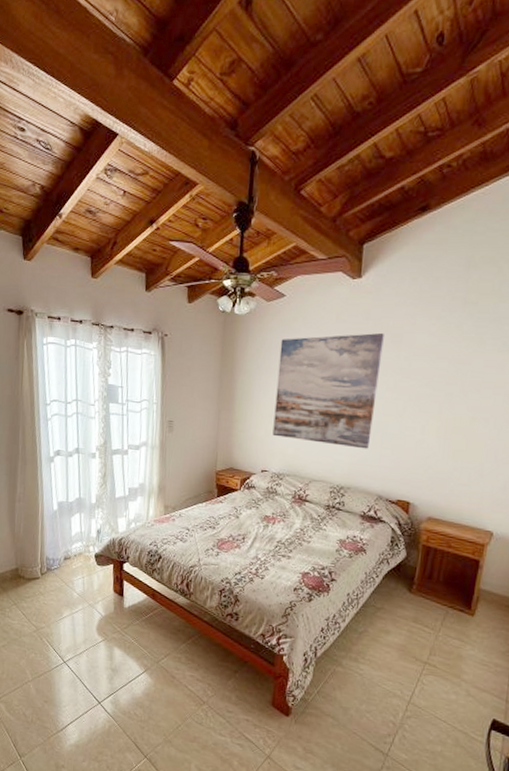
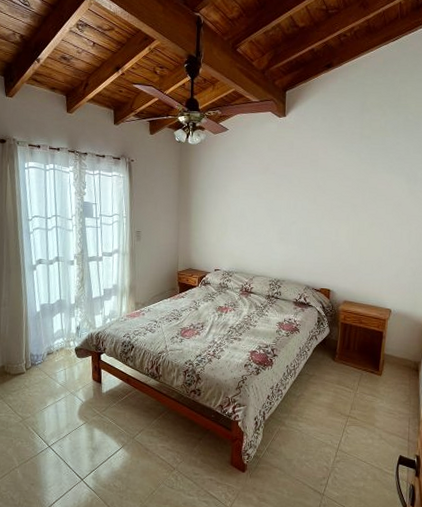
wall art: present [272,332,384,449] -> none [222,159,305,250]

